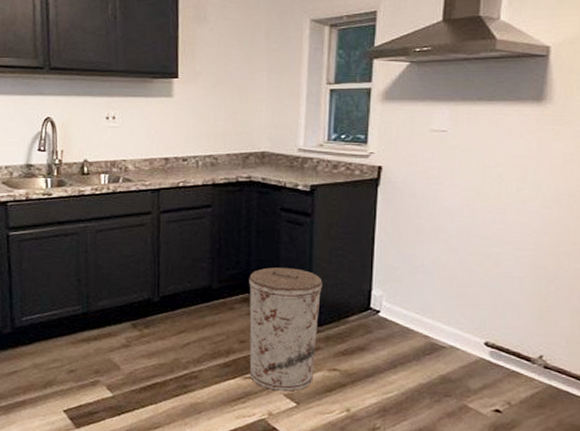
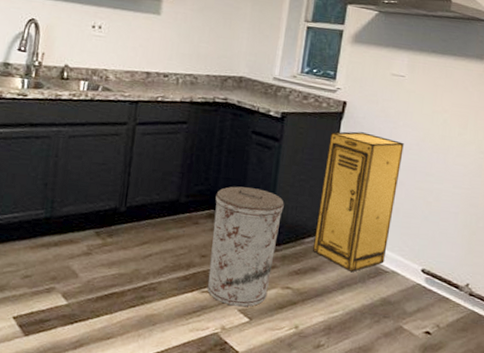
storage cabinet: none [359,198,452,349] -> present [313,131,404,272]

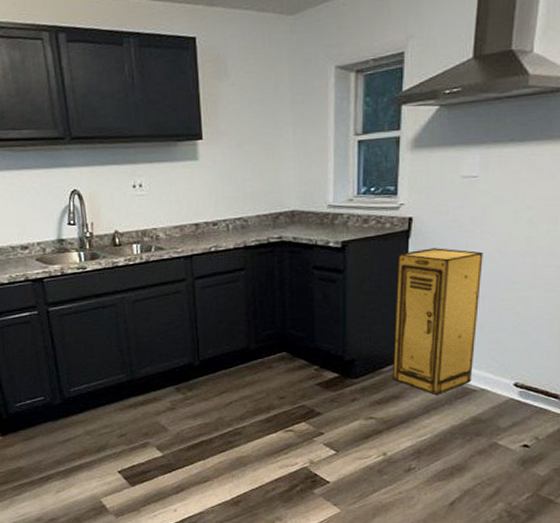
trash can: present [207,186,284,307] -> none [285,325,357,441]

